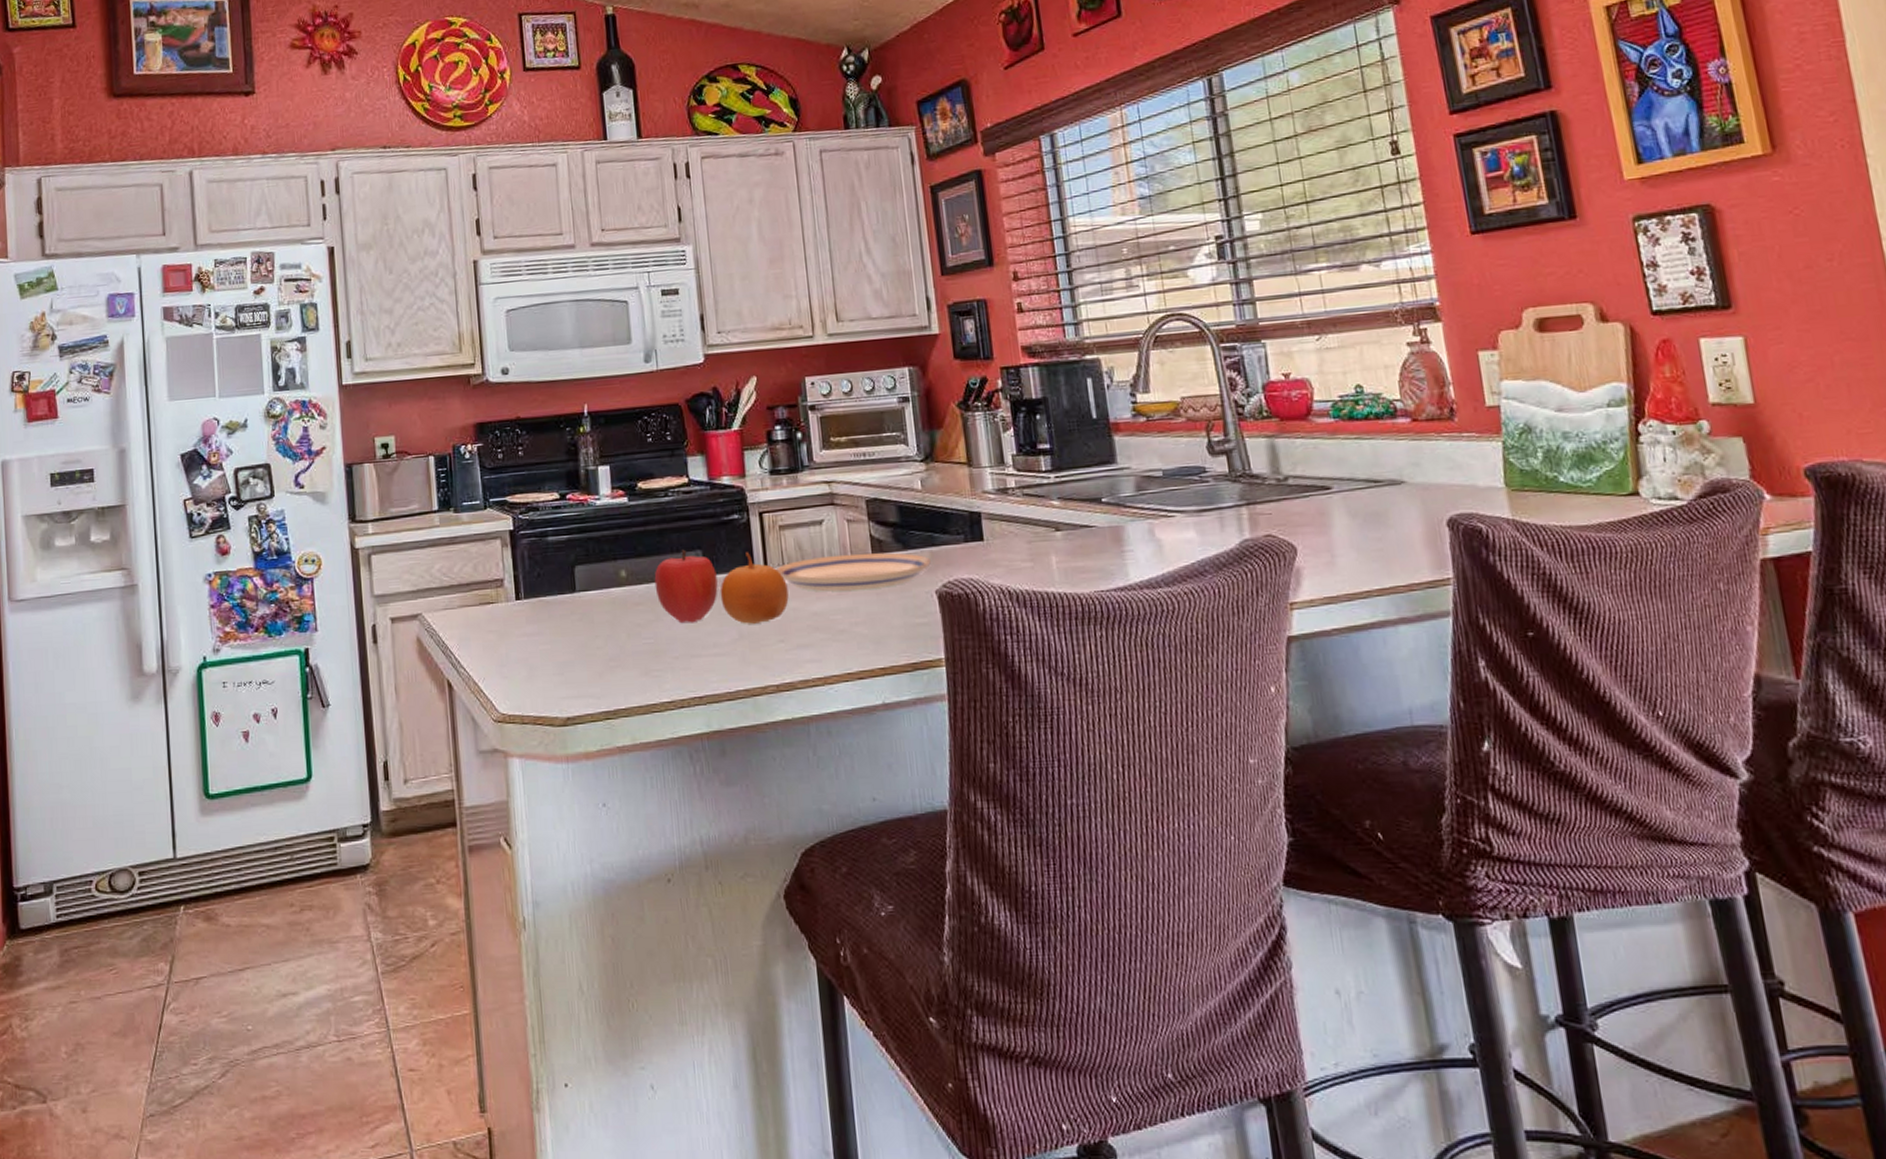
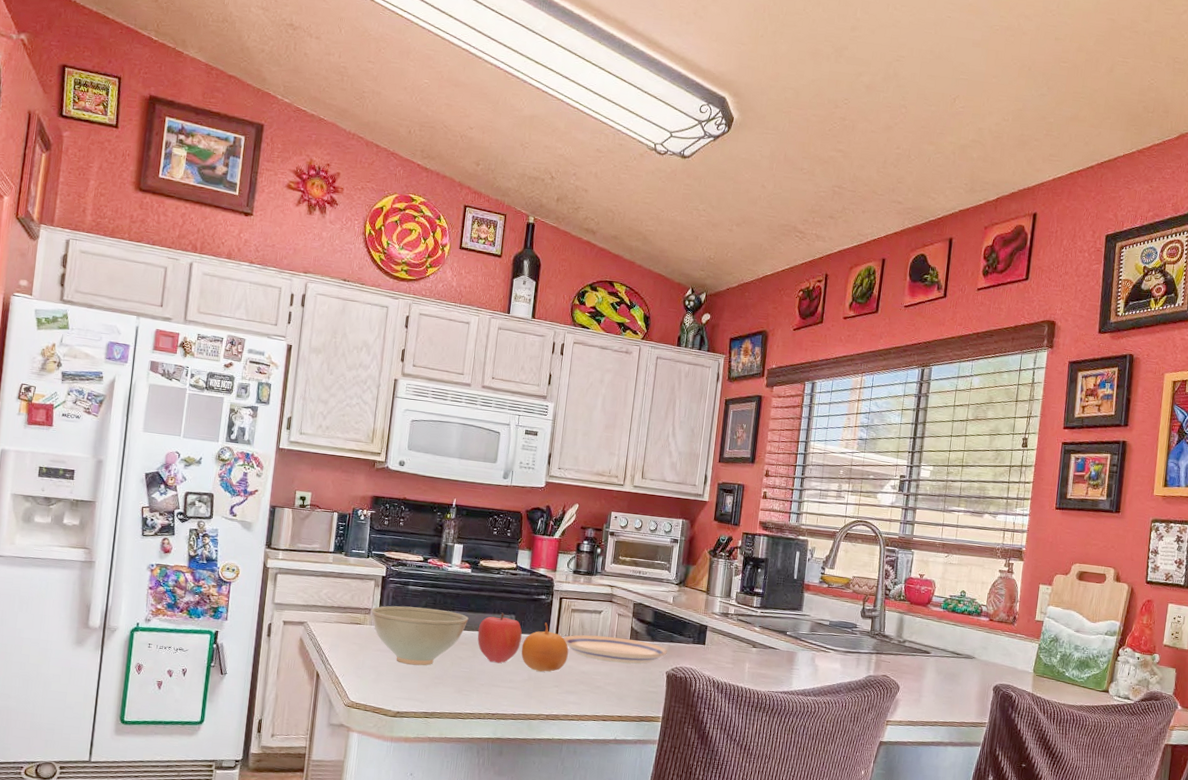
bowl: none [502,561,639,648] -> present [370,606,469,666]

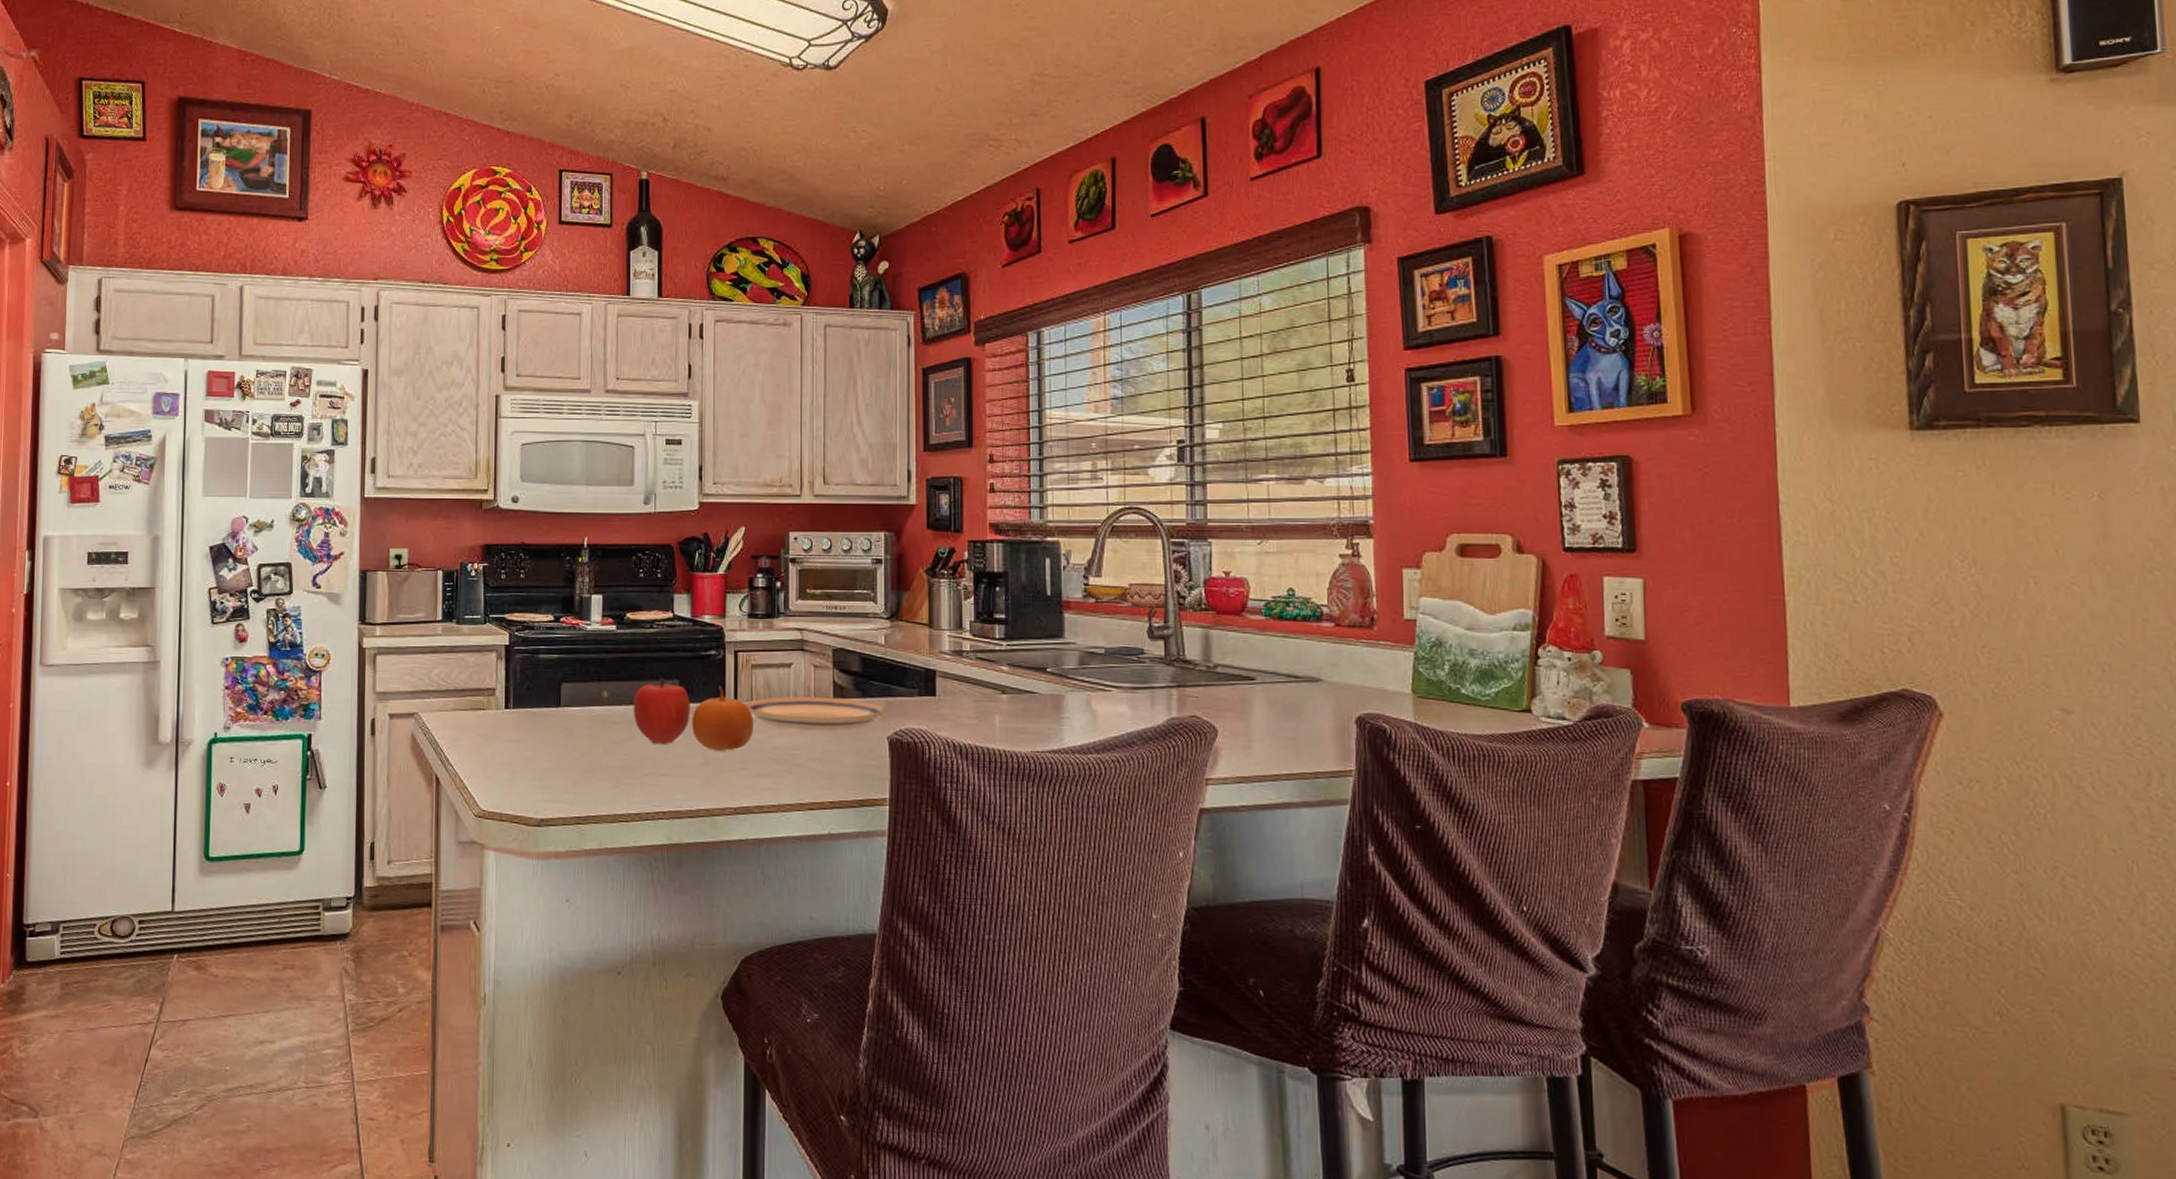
bowl: present [370,606,469,666] -> none [495,680,620,757]

